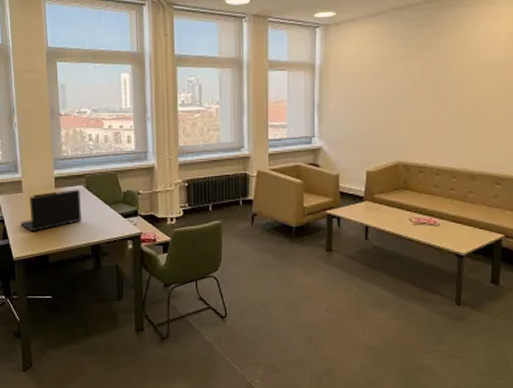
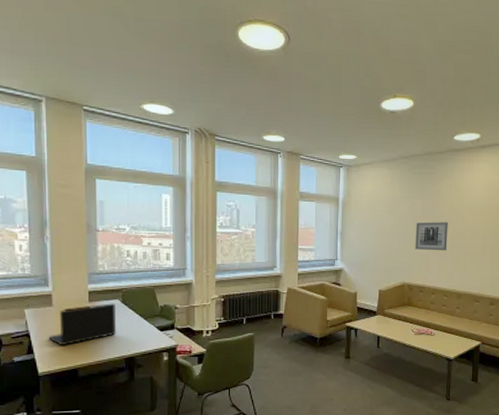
wall art: none [412,85,457,122] -> present [415,222,448,251]

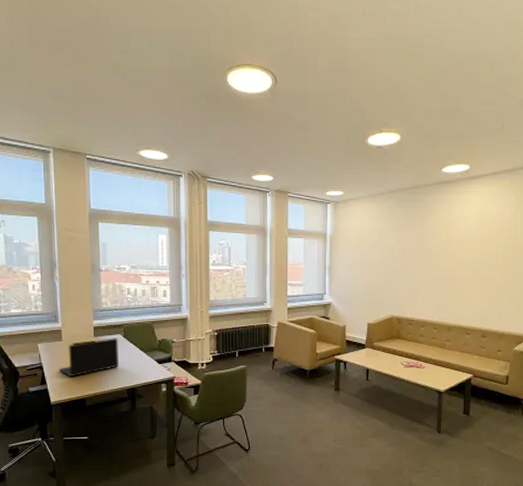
wall art: present [415,222,448,251] -> none [403,255,437,284]

